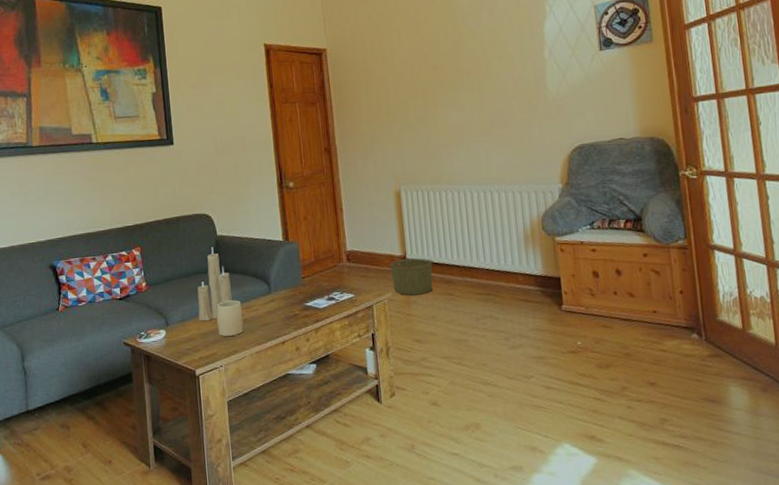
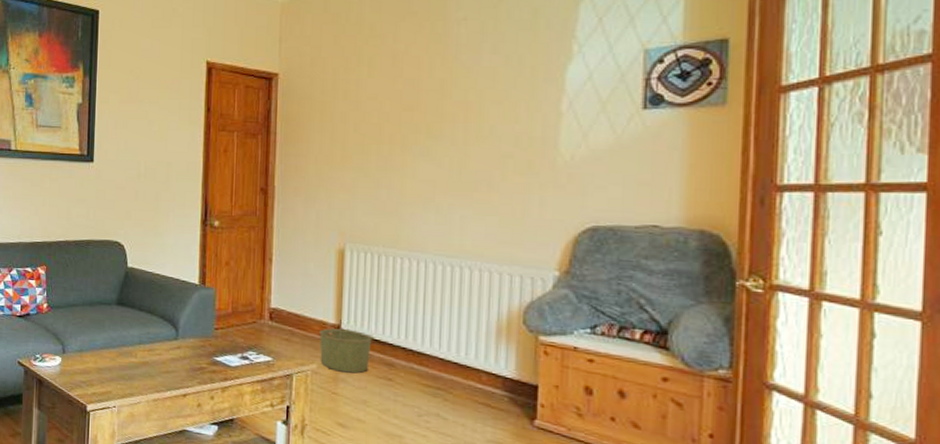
candle: present [197,247,232,322] -> none [96,278,136,357]
mug: present [216,300,244,337] -> none [115,338,145,378]

